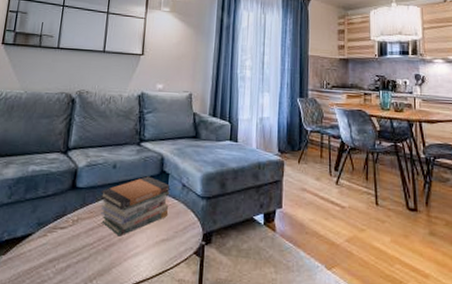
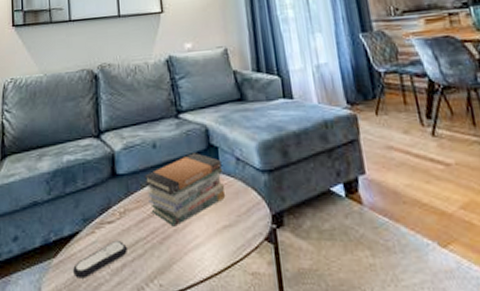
remote control: none [20,243,74,275] -> present [73,239,127,278]

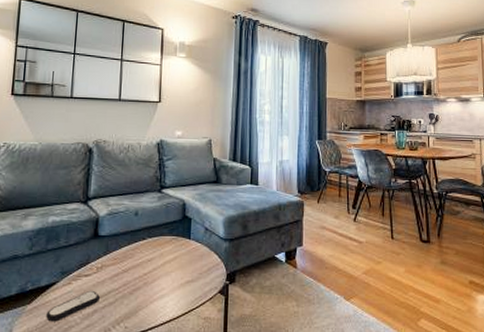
book stack: present [144,153,226,227] -> none [123,222,193,281]

